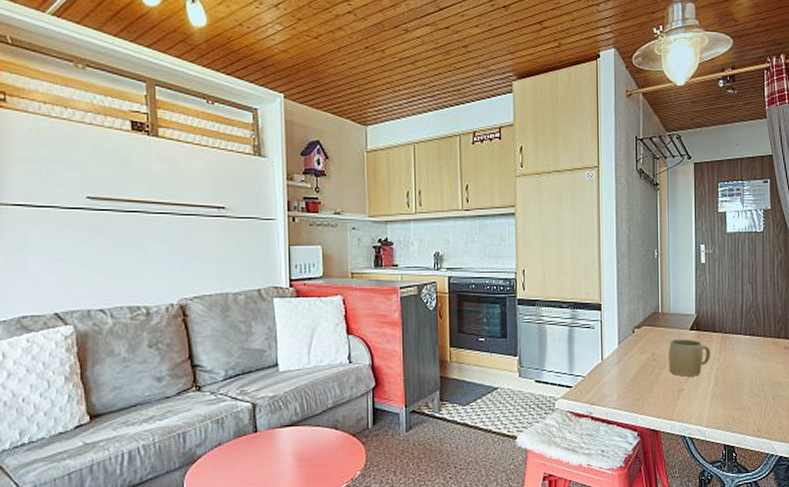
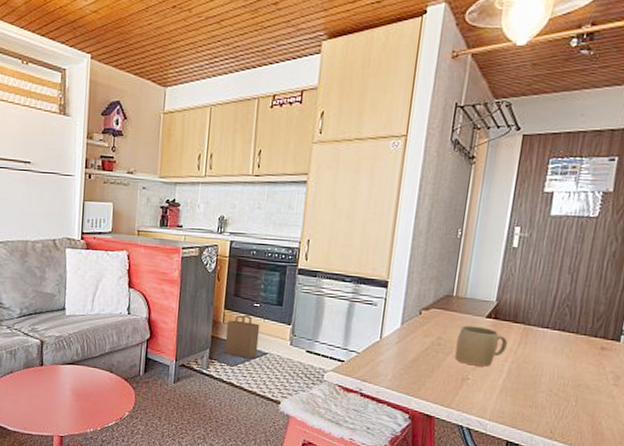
shopping bag: none [454,350,488,397] -> present [224,314,260,359]

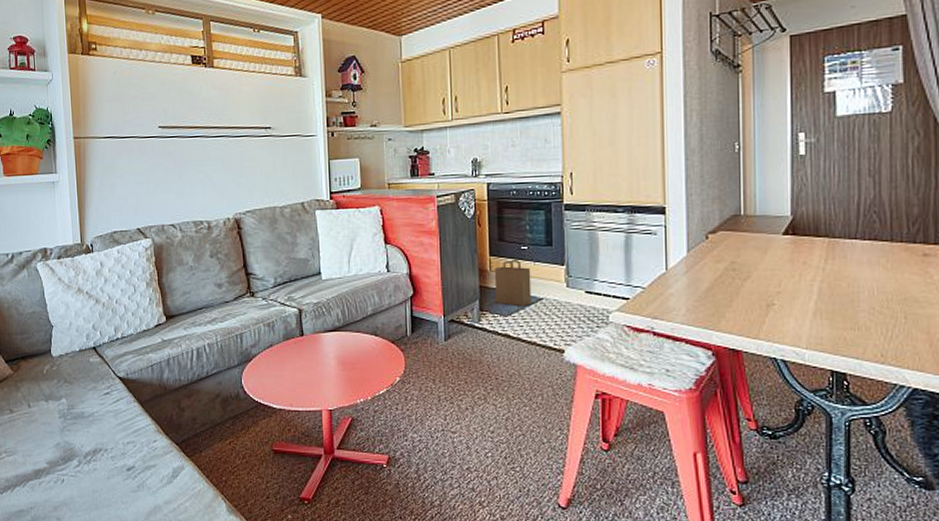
mug: present [455,325,507,367] -> none [754,245,812,289]

